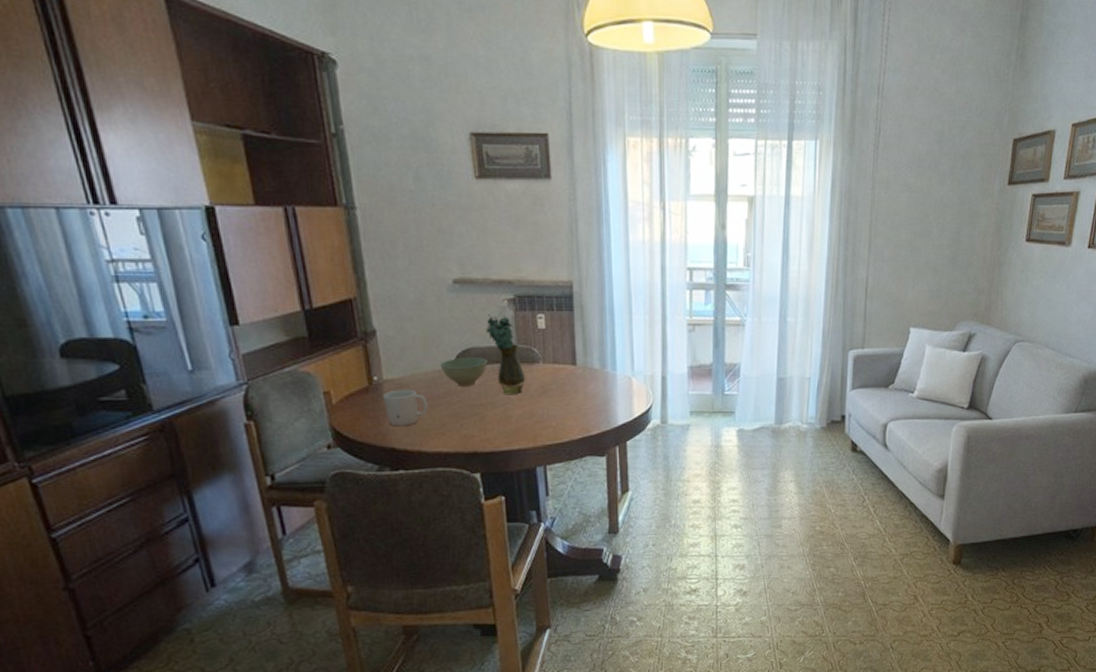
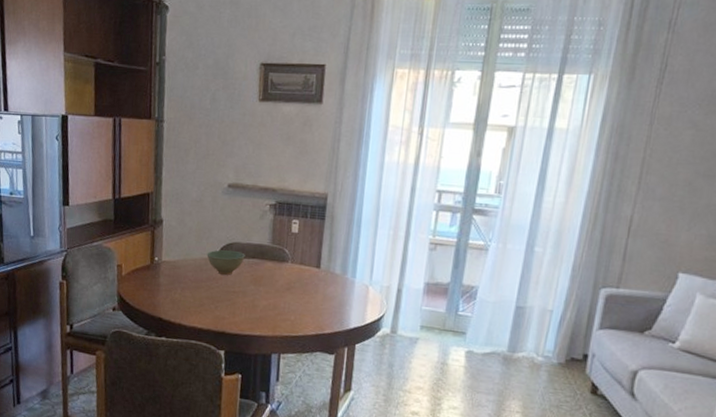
mug: present [383,389,428,427] -> none [159,270,193,302]
vase: present [486,314,525,395] -> none [248,216,274,288]

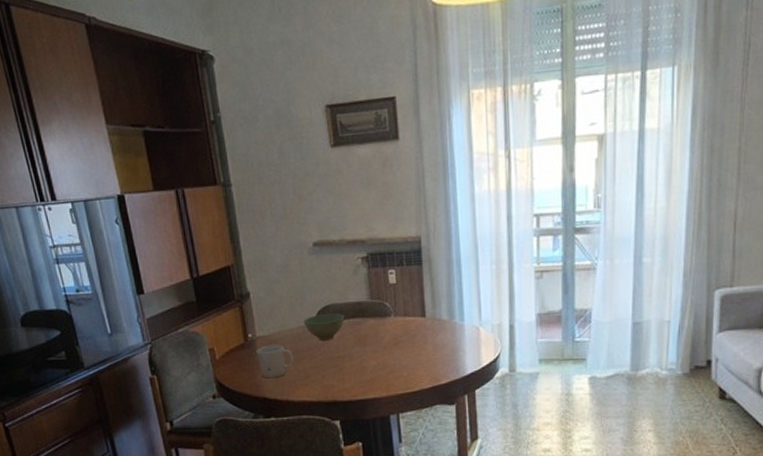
mug: none [159,270,193,302] -> present [256,344,294,379]

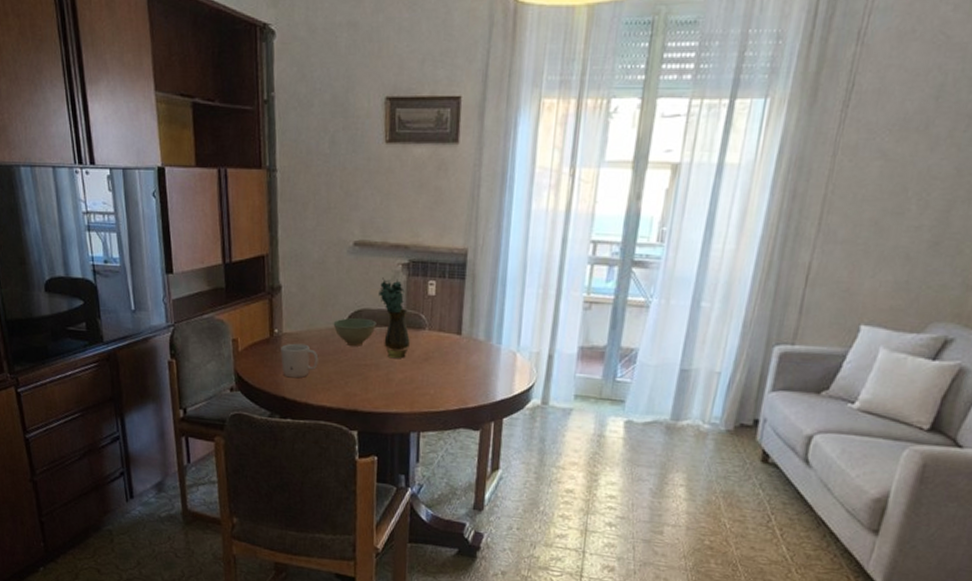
vase: none [342,272,378,348] -> present [378,278,410,359]

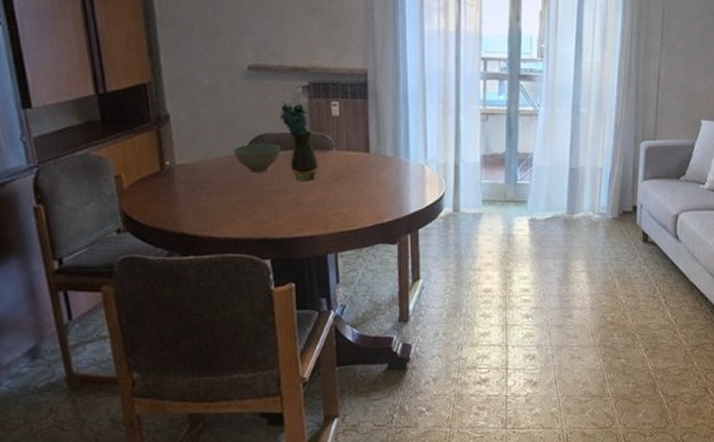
mug: present [280,343,319,379] -> none [175,174,220,212]

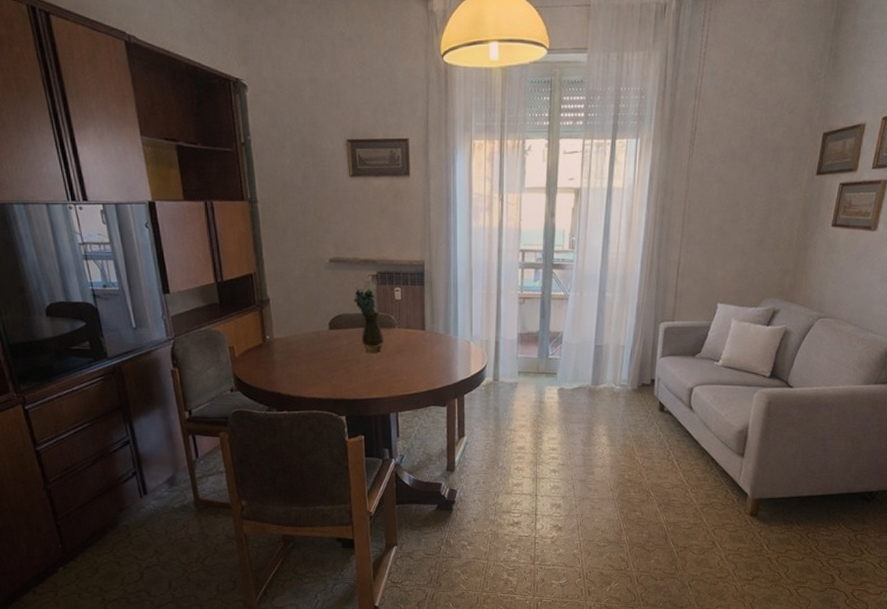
bowl: present [233,144,281,172] -> none [317,322,354,345]

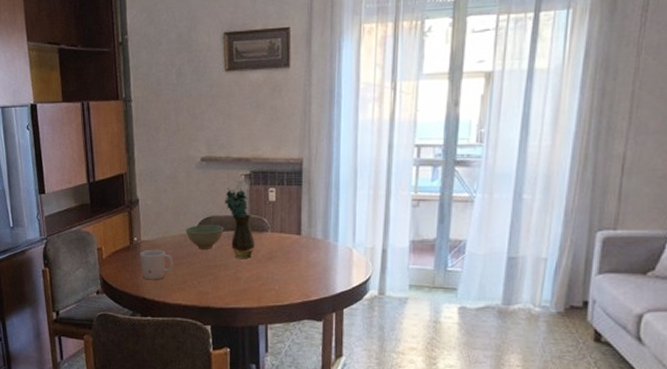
mug: none [273,346,307,376] -> present [140,249,174,280]
bowl: none [317,322,354,345] -> present [185,225,224,249]

